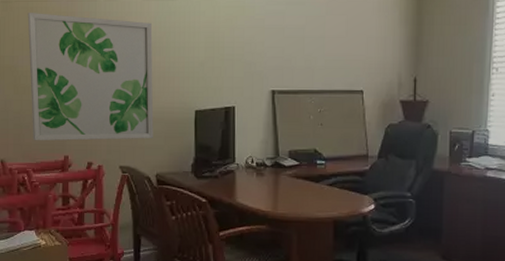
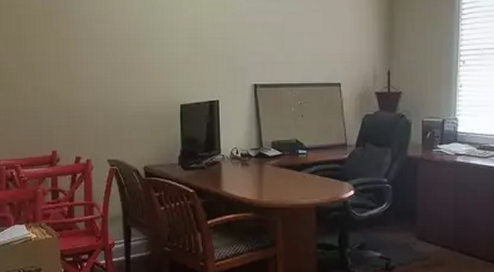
wall art: present [27,12,154,141] -> none [10,10,140,137]

